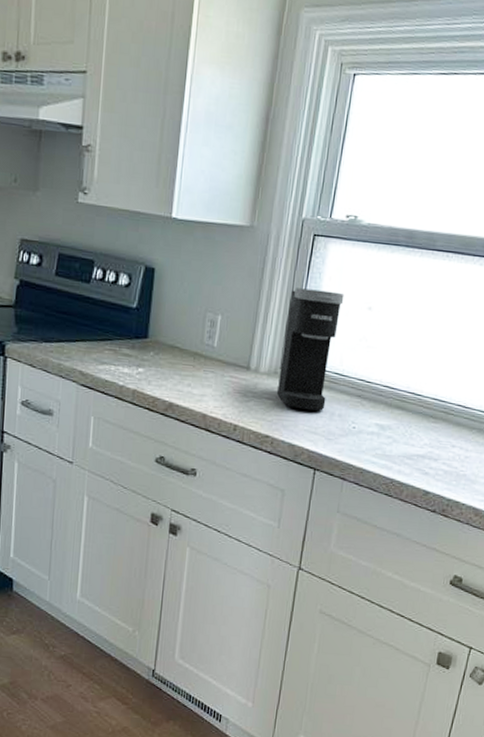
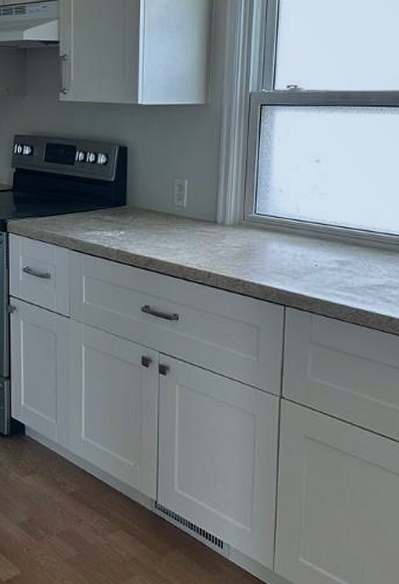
coffee maker: present [276,288,345,411] -> none [242,150,293,253]

